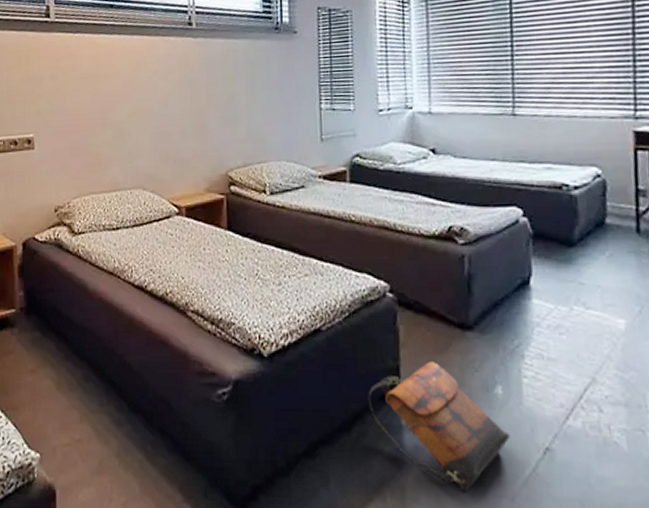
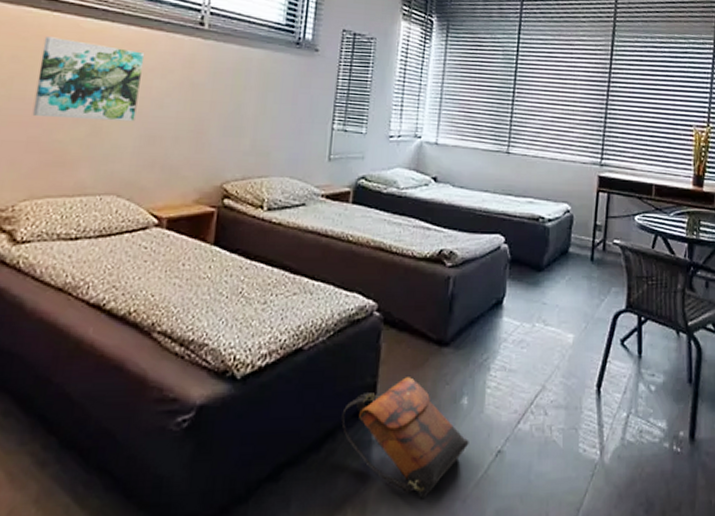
wall art: none [71,55,148,126] -> present [32,36,145,122]

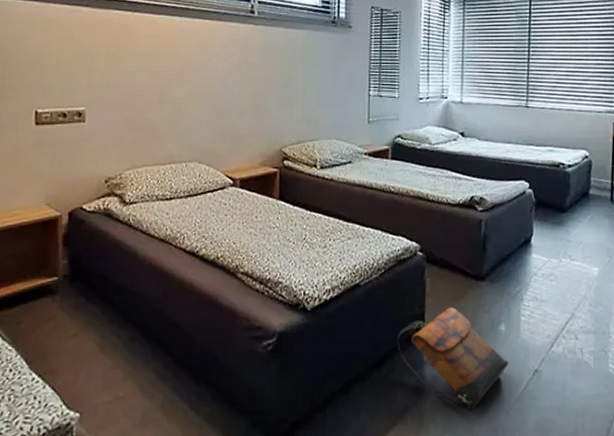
wall art: present [32,36,145,122] -> none [127,34,209,101]

